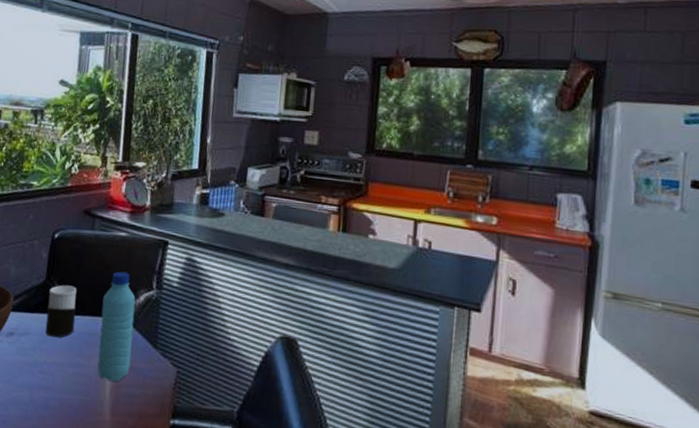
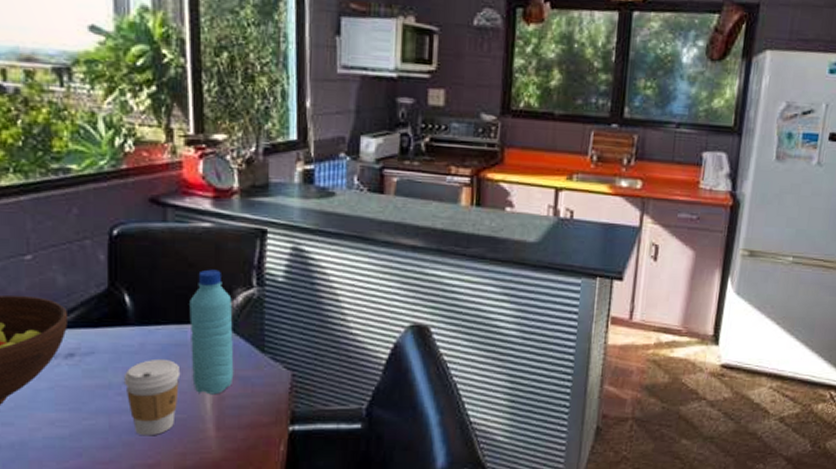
cup: present [45,285,77,338] -> none [115,291,156,353]
coffee cup: none [46,344,90,413] -> present [123,358,181,436]

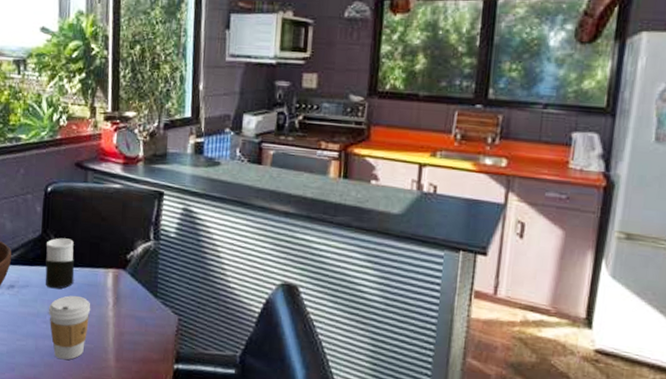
cup: none [115,291,156,353] -> present [45,238,75,289]
water bottle: present [189,269,234,395] -> none [99,223,134,331]

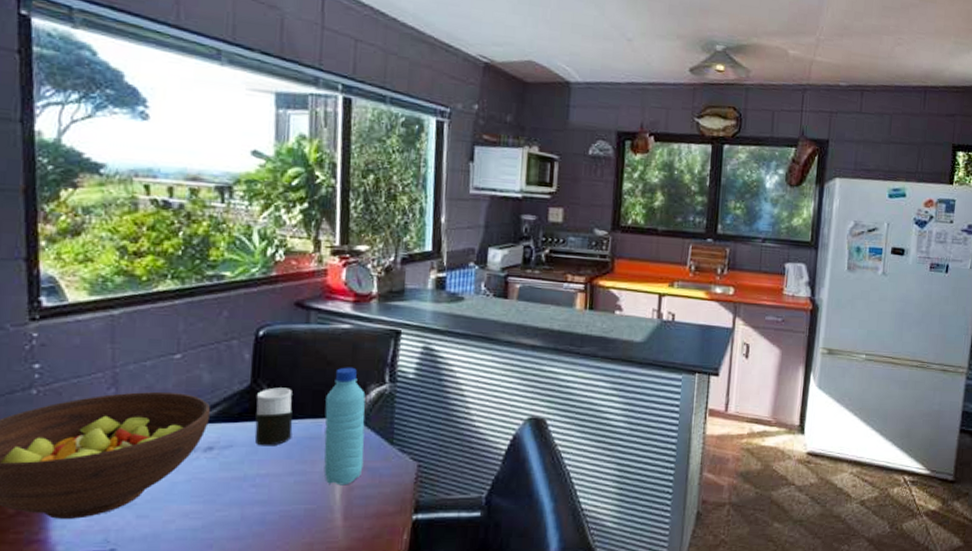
coffee cup: present [48,295,91,360] -> none [258,451,314,527]
water bottle: none [99,223,134,331] -> present [324,367,366,486]

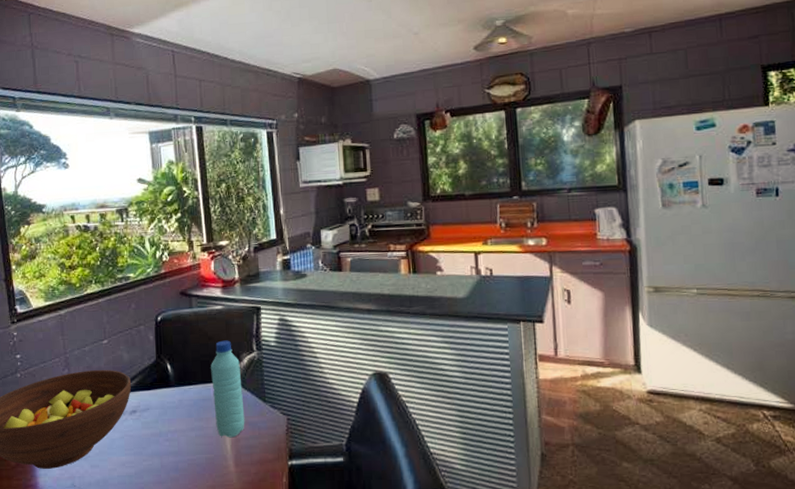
cup: present [254,387,293,446] -> none [161,360,190,408]

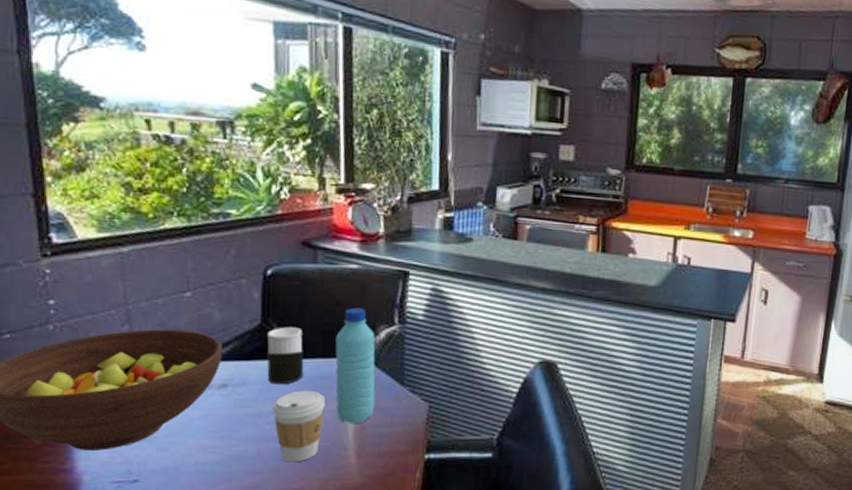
cup: none [161,360,190,408] -> present [266,327,304,385]
coffee cup: none [169,411,208,473] -> present [272,390,326,463]

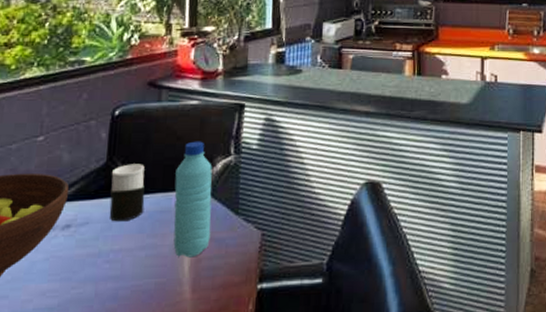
coffee cup: present [272,390,326,463] -> none [112,225,164,302]

